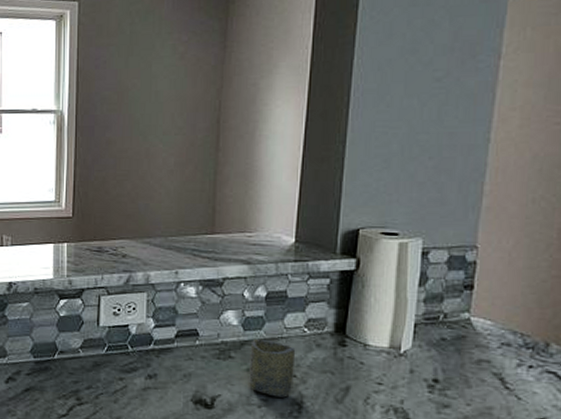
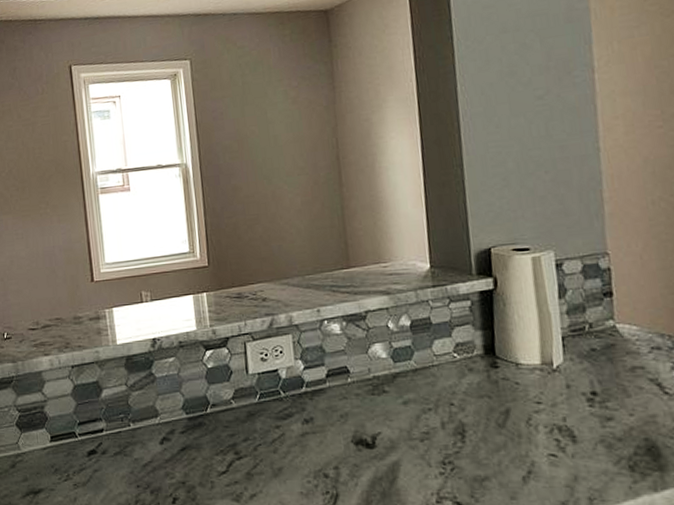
cup: present [249,338,296,398] -> none [402,369,451,429]

